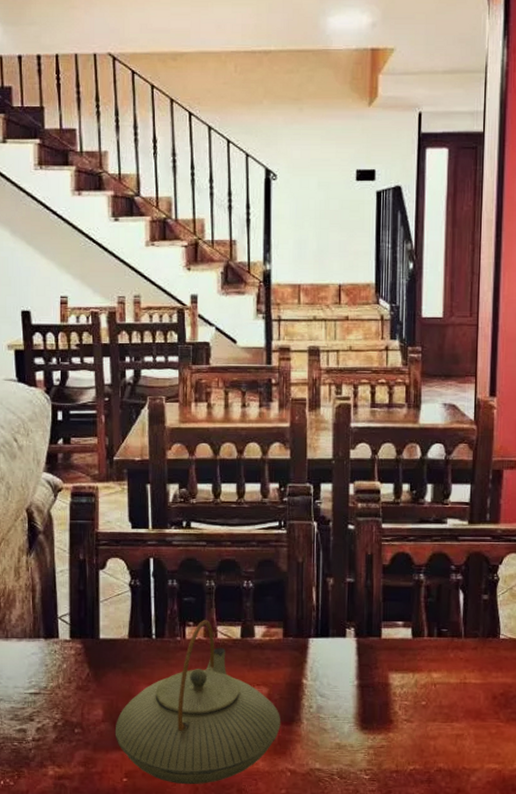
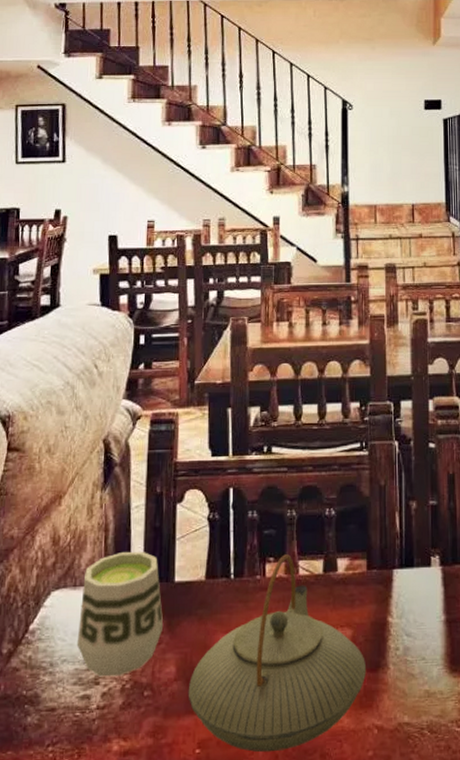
cup: none [11,610,89,715] -> present [76,551,163,677]

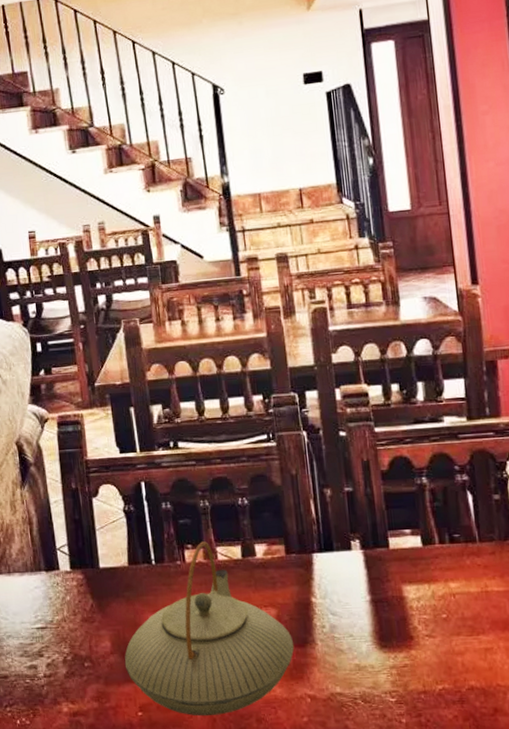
cup: present [76,551,163,677] -> none [16,541,94,650]

